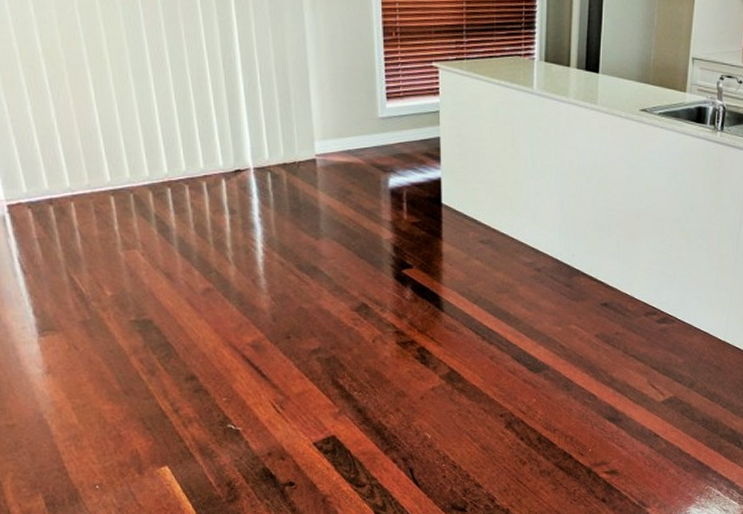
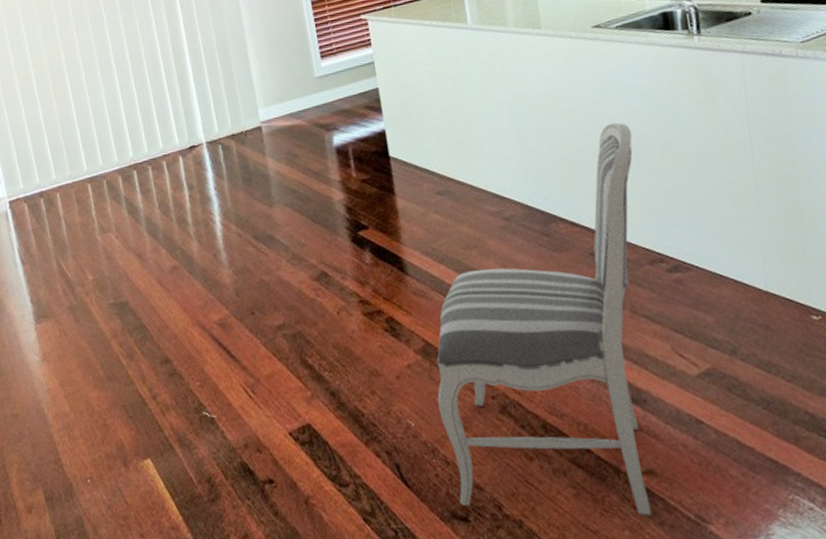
dining chair: none [454,196,652,503] -> present [436,122,652,516]

